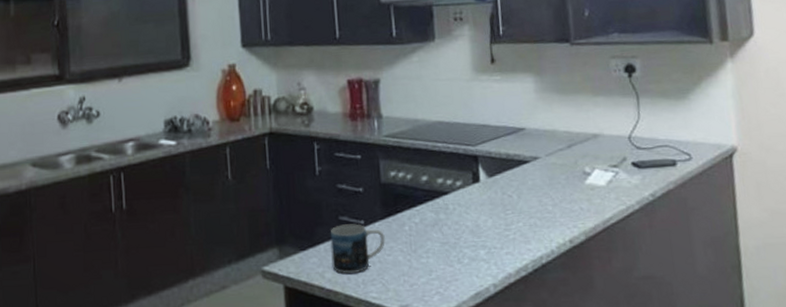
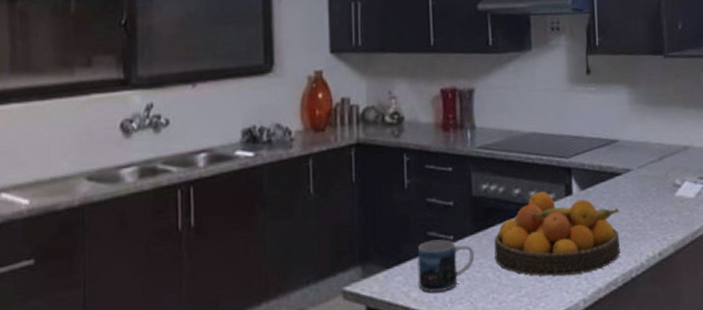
fruit bowl: none [403,179,530,261] -> present [494,192,620,276]

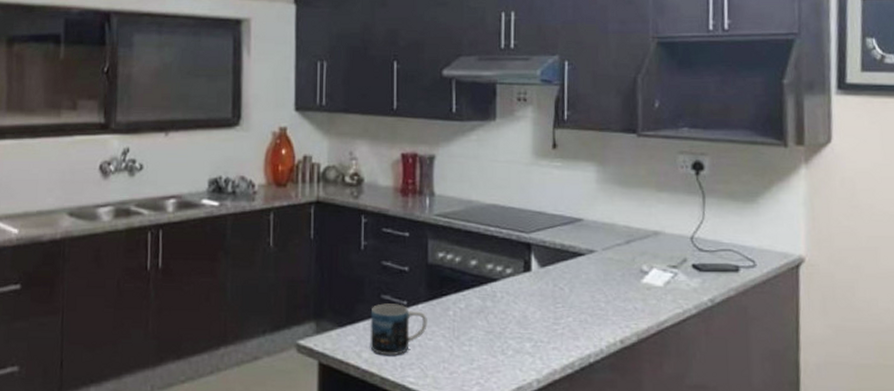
fruit bowl: present [494,192,620,276] -> none [448,265,580,354]

